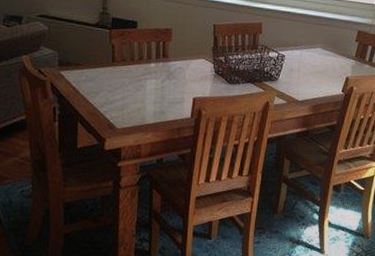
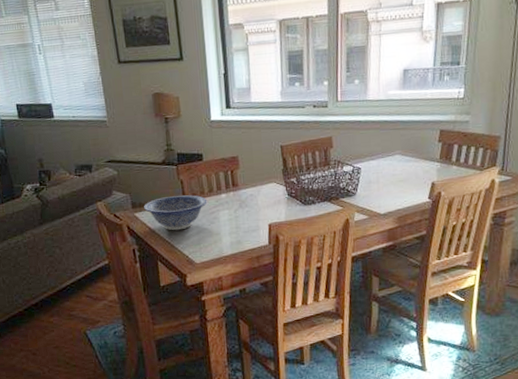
decorative bowl: none [71,58,136,94] -> present [144,195,207,231]

